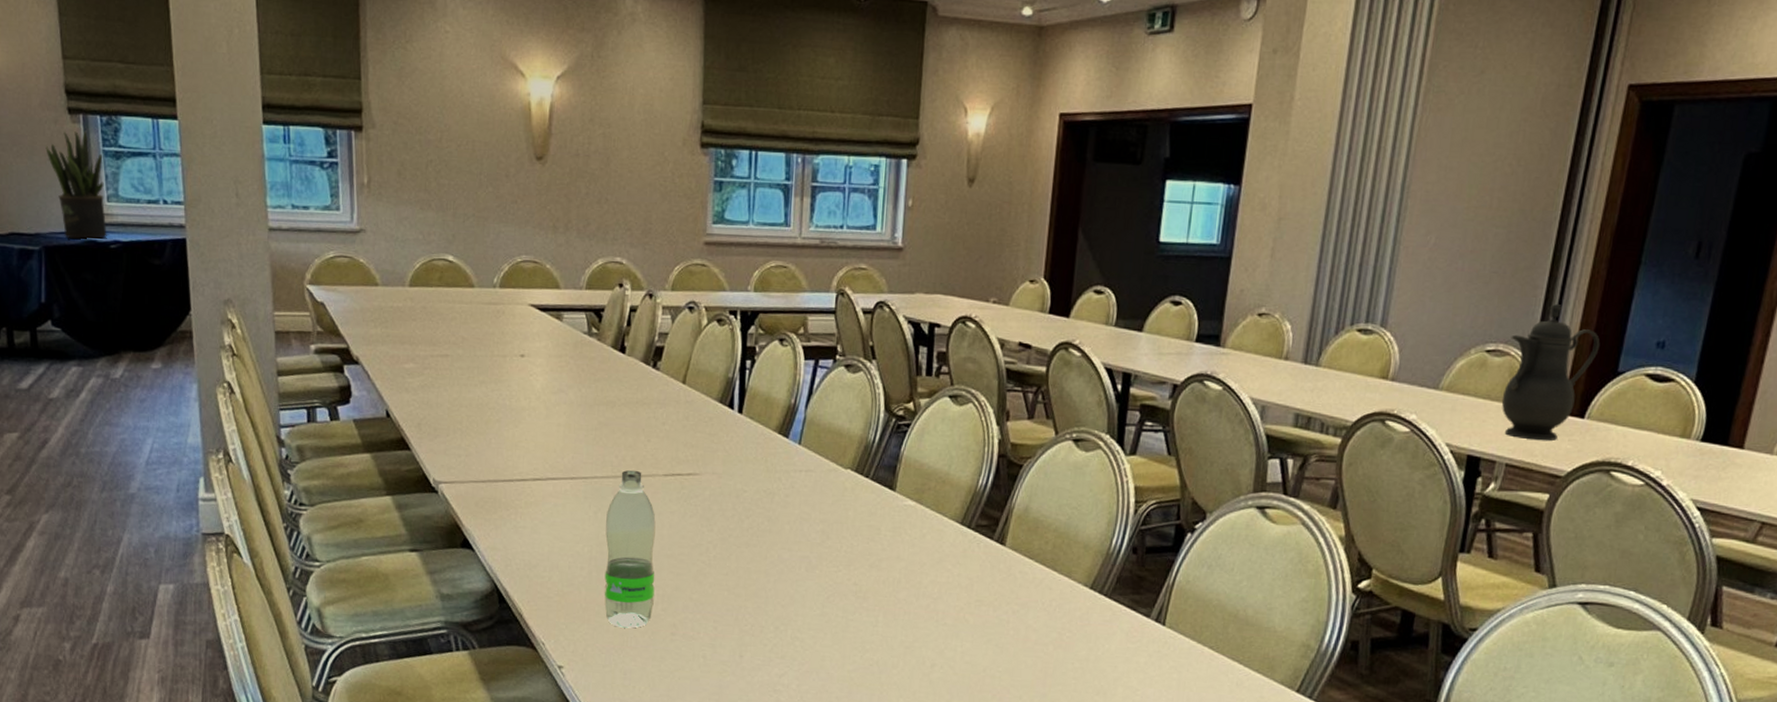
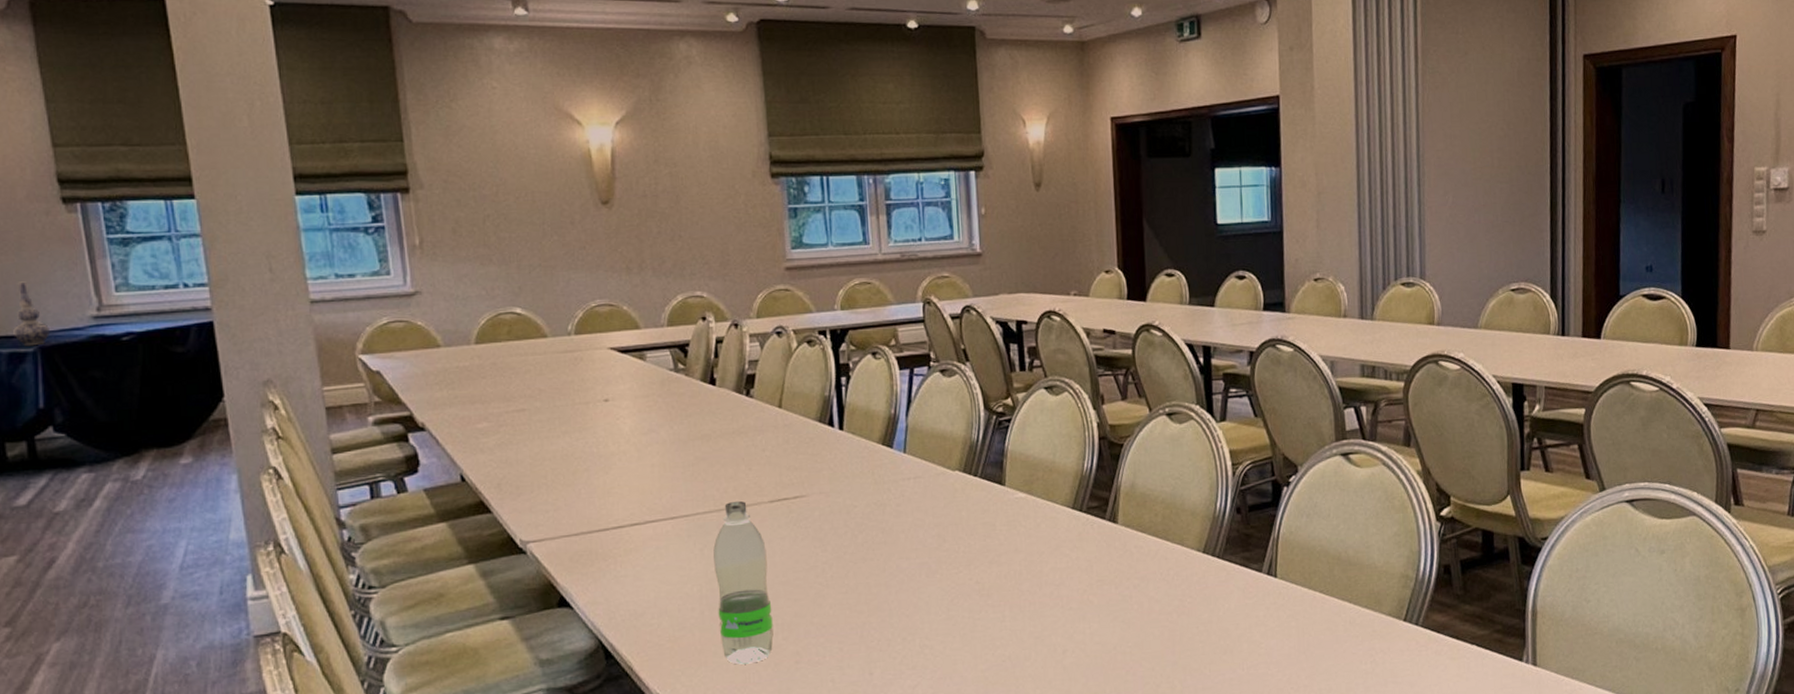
vase: none [24,184,52,245] -> present [13,281,49,346]
potted plant: present [46,131,107,240] -> none [36,221,117,335]
coffeepot: present [1501,303,1600,441] -> none [1529,242,1602,363]

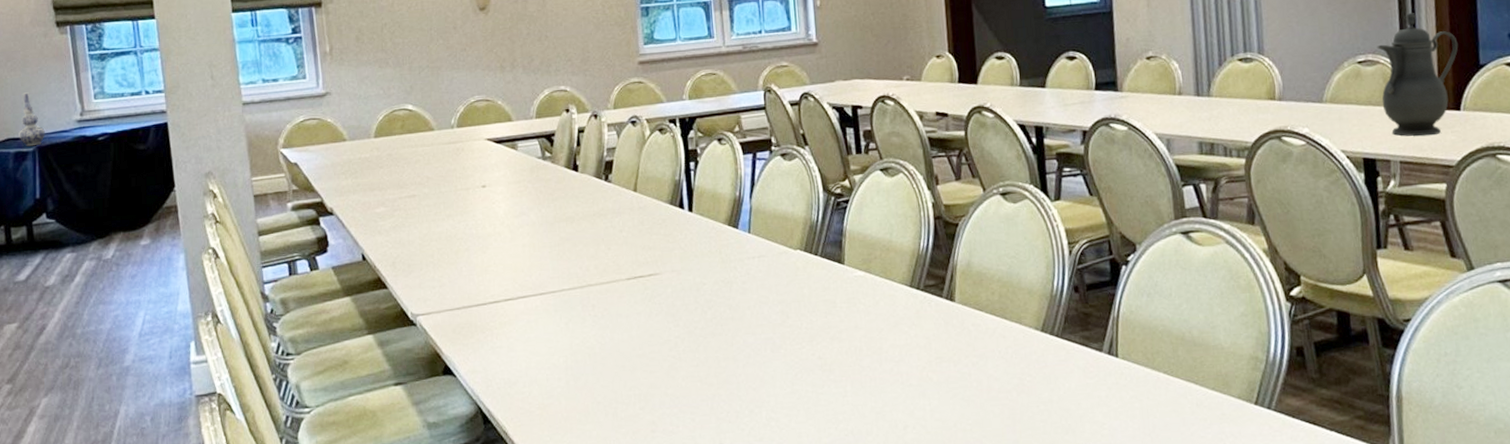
bottle: present [712,500,774,665] -> none [576,278,632,432]
coffeepot: none [1529,242,1602,363] -> present [1377,12,1458,136]

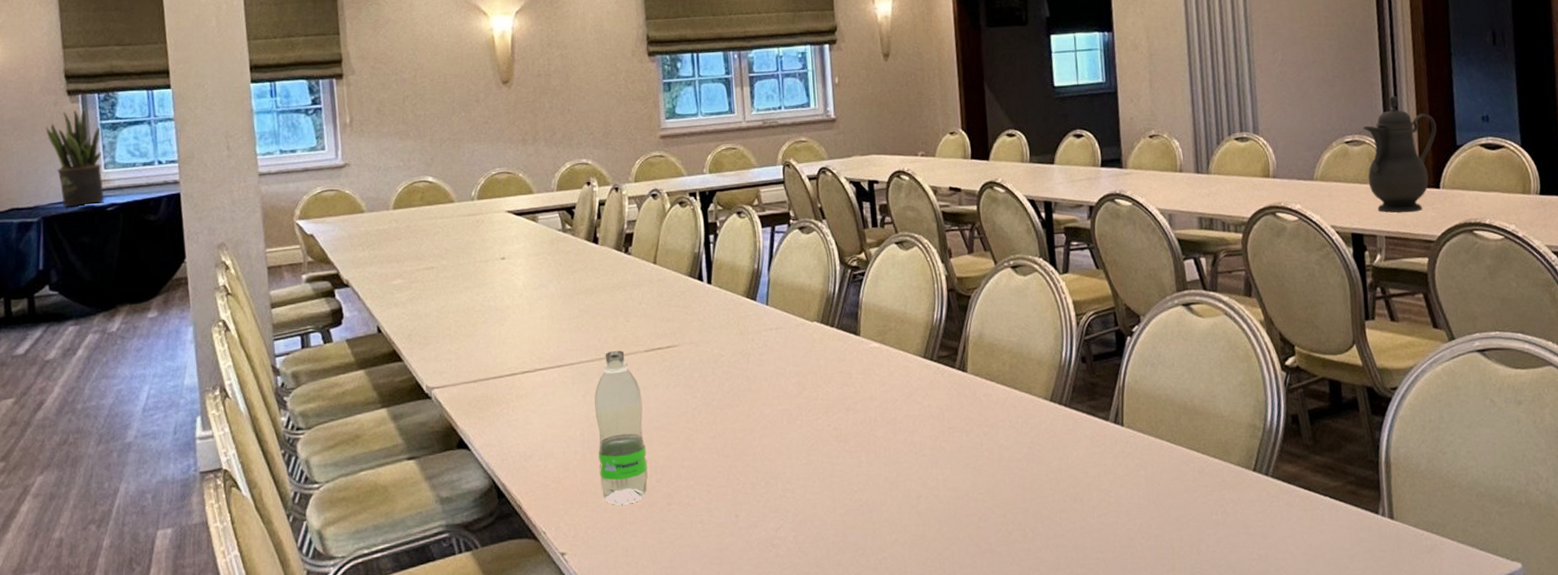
vase: present [19,92,45,147] -> none [23,162,51,217]
potted plant: none [37,41,95,137] -> present [45,109,104,207]
bottle: none [576,278,632,432] -> present [594,350,648,505]

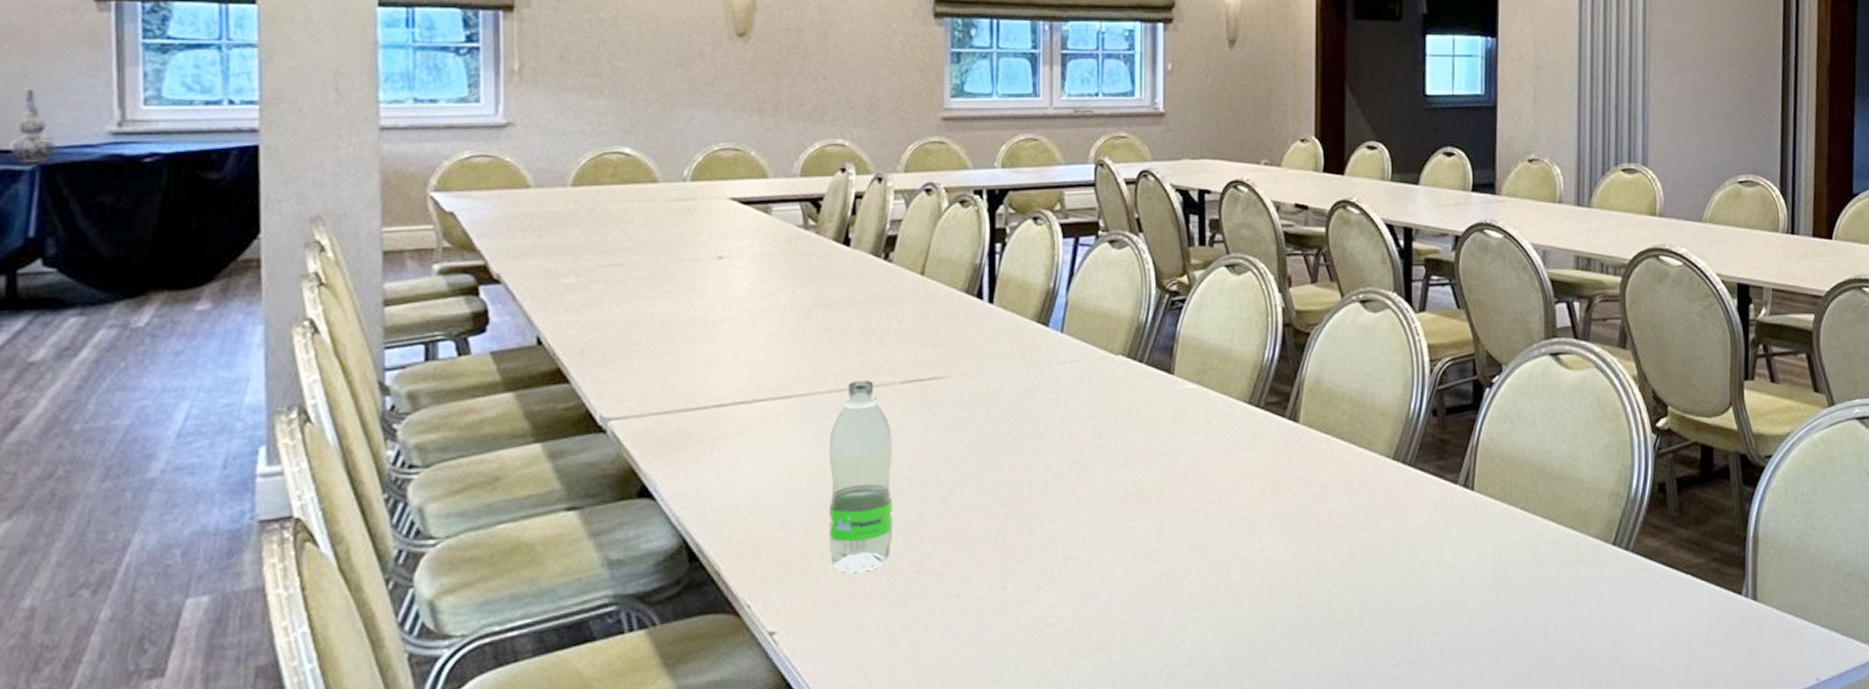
vase: none [23,162,51,217] -> present [9,87,55,163]
potted plant: present [45,109,104,207] -> none [54,21,142,153]
coffeepot: present [1363,95,1437,213] -> none [1758,134,1834,263]

